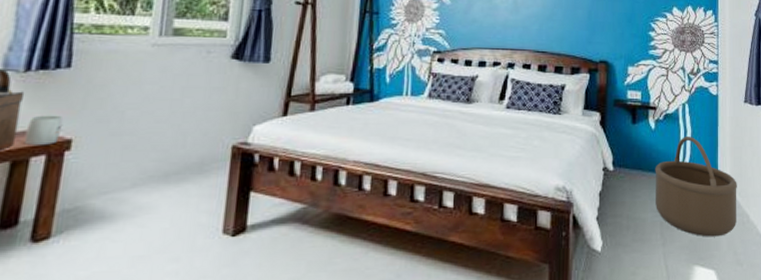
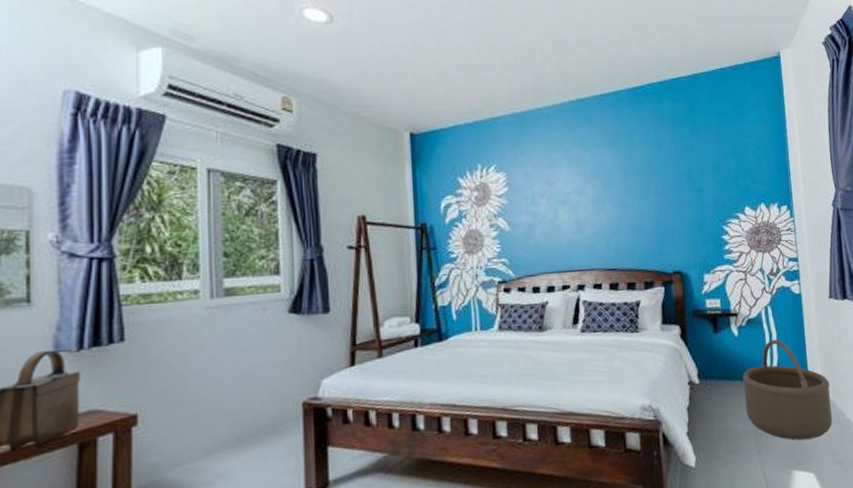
mug: present [23,115,64,146] -> none [88,391,126,426]

